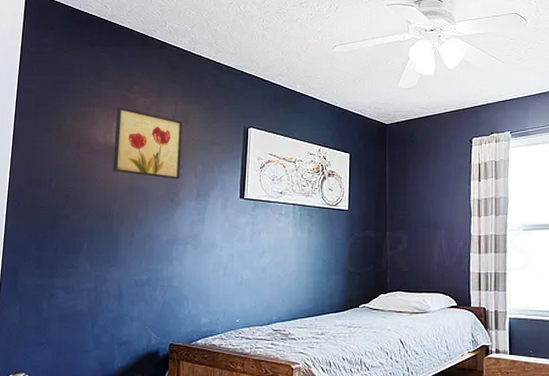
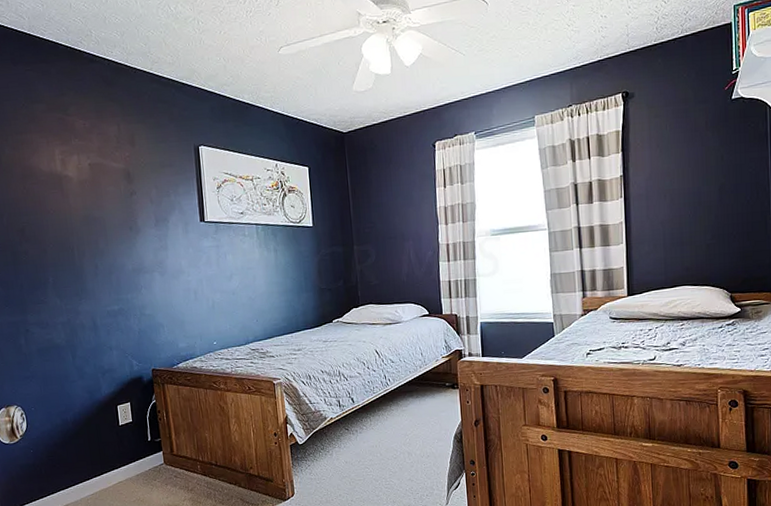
wall art: present [112,107,183,180] -> none [55,132,135,207]

